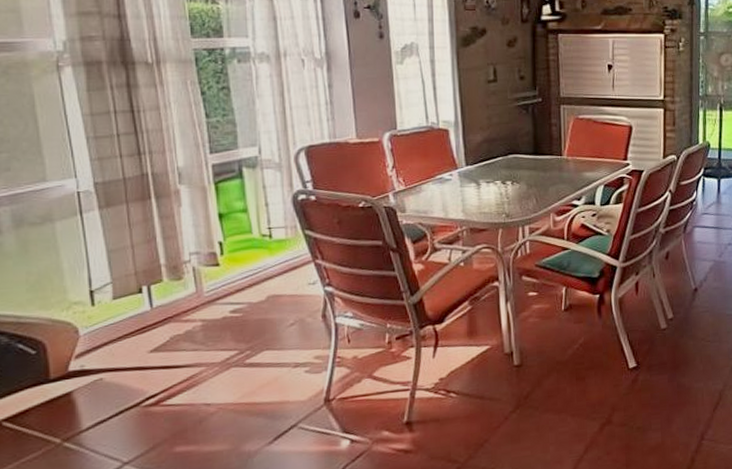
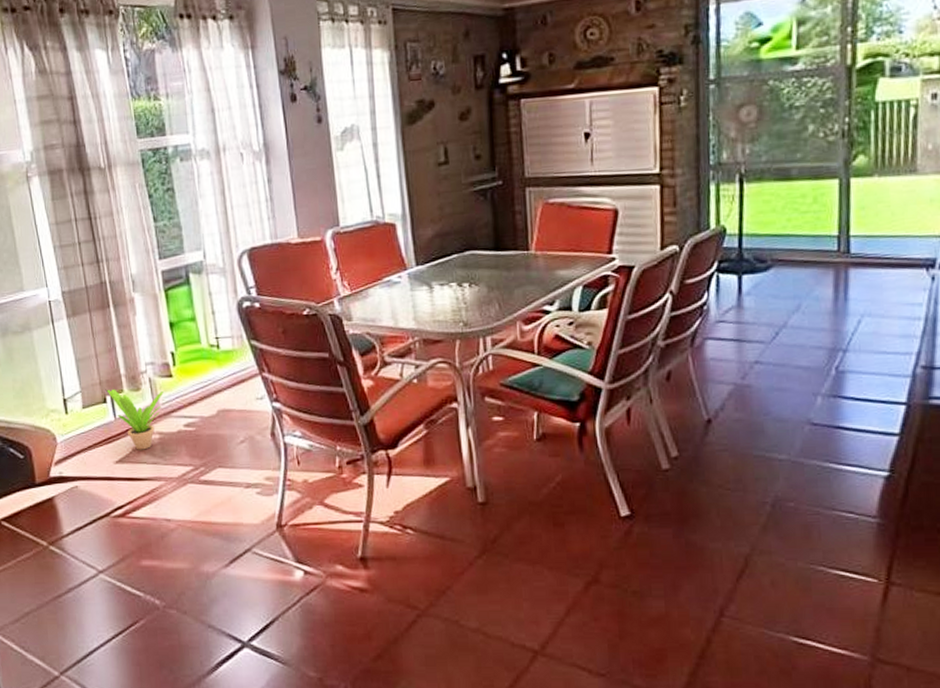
potted plant: none [141,277,209,338] -> present [105,387,164,450]

